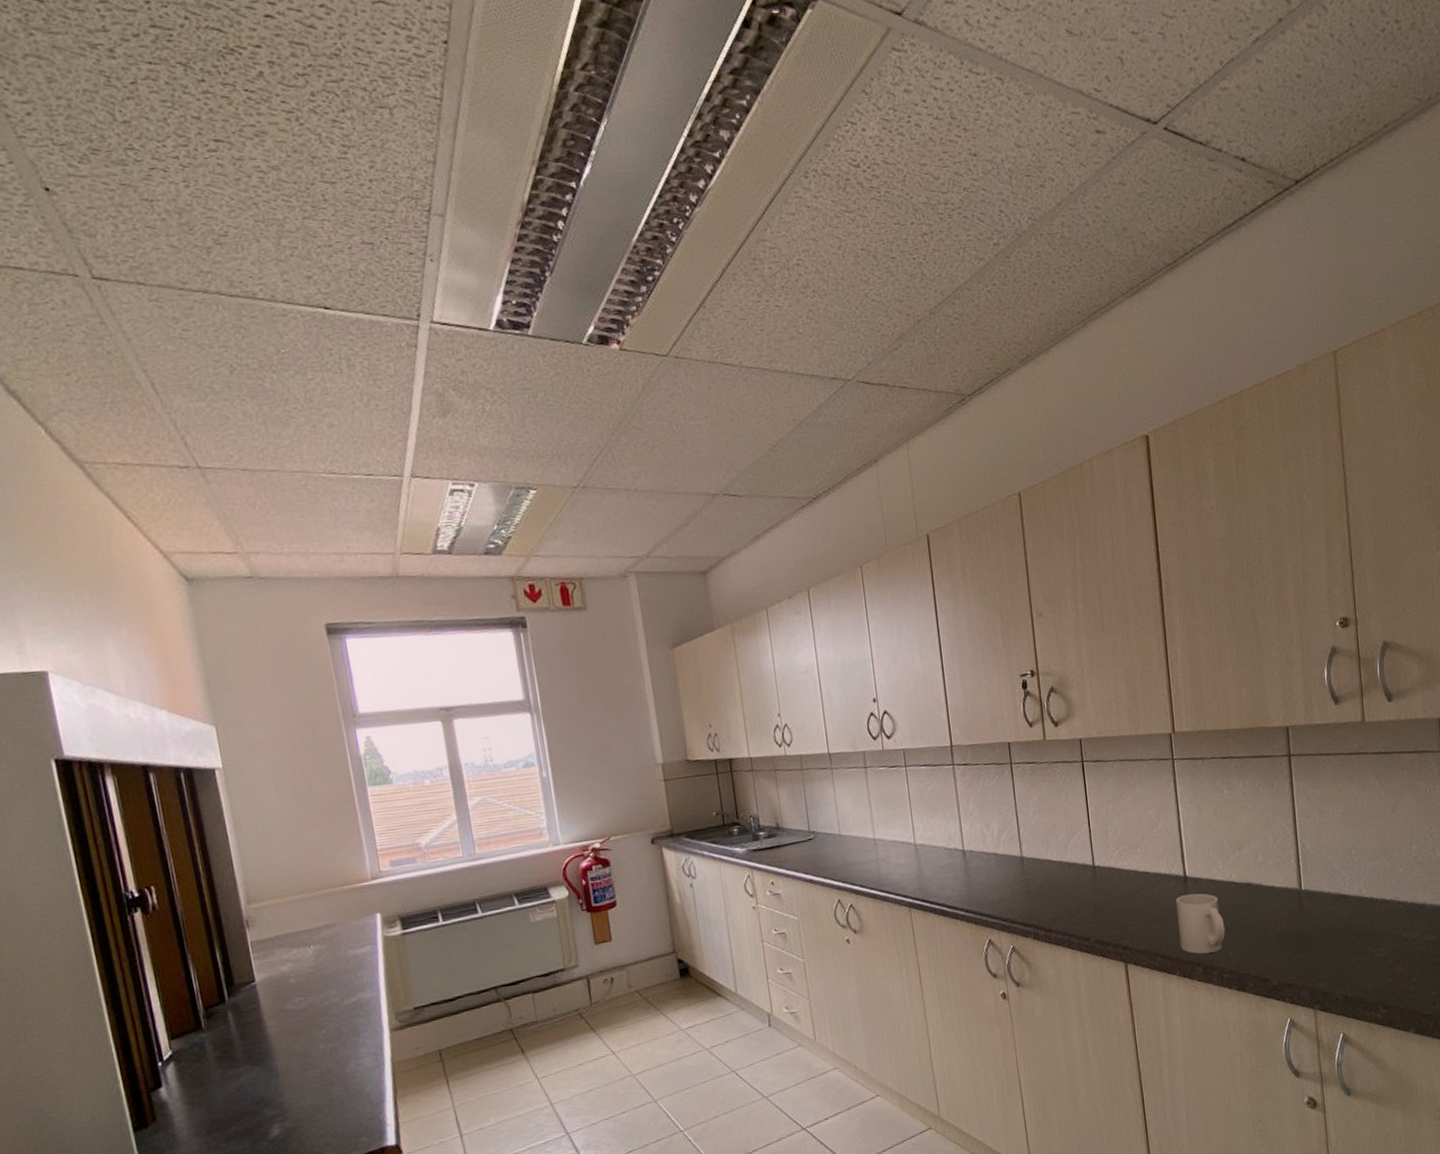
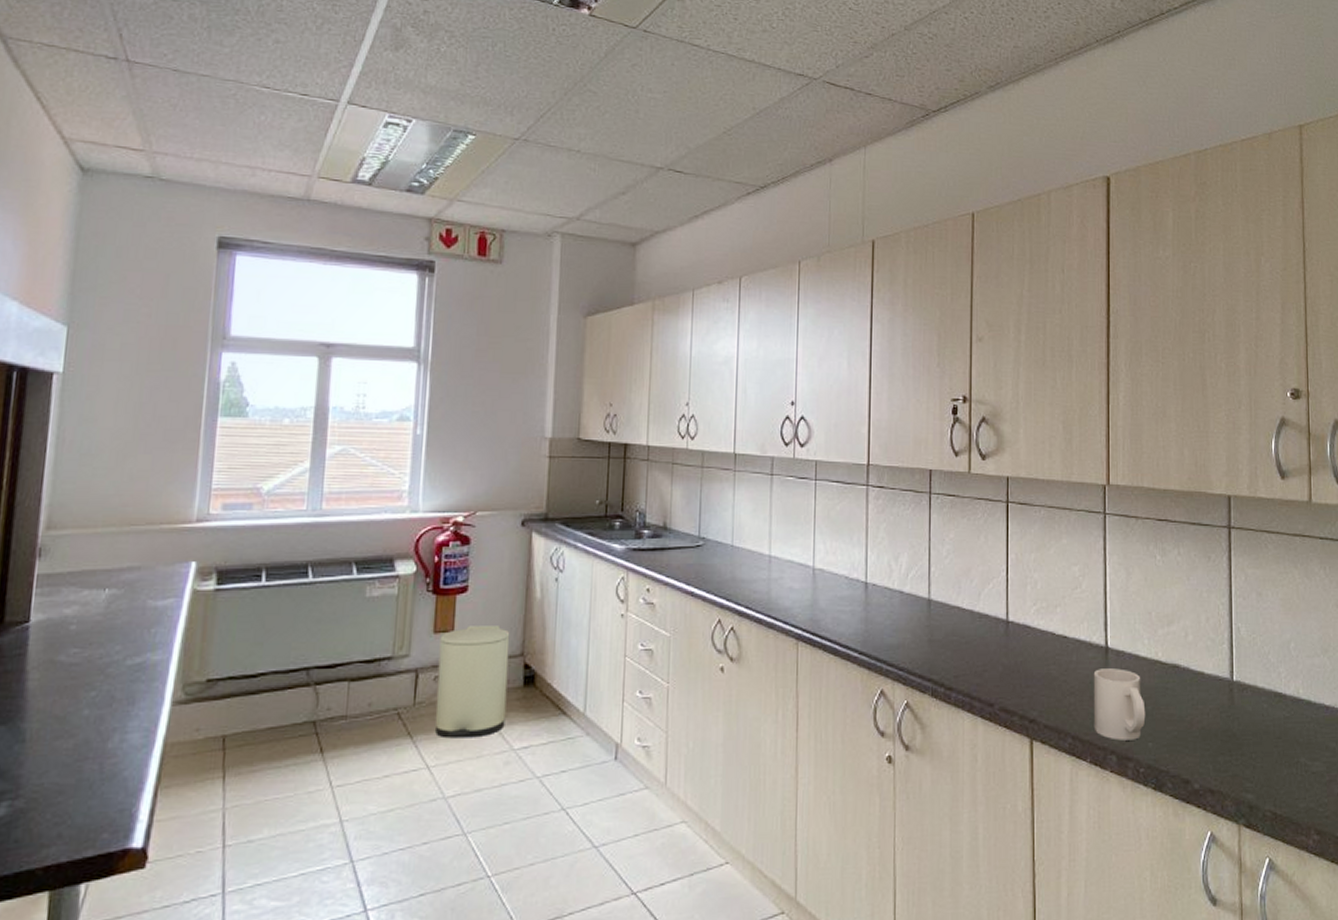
pedal bin: none [601,931,671,1028] -> present [434,626,510,739]

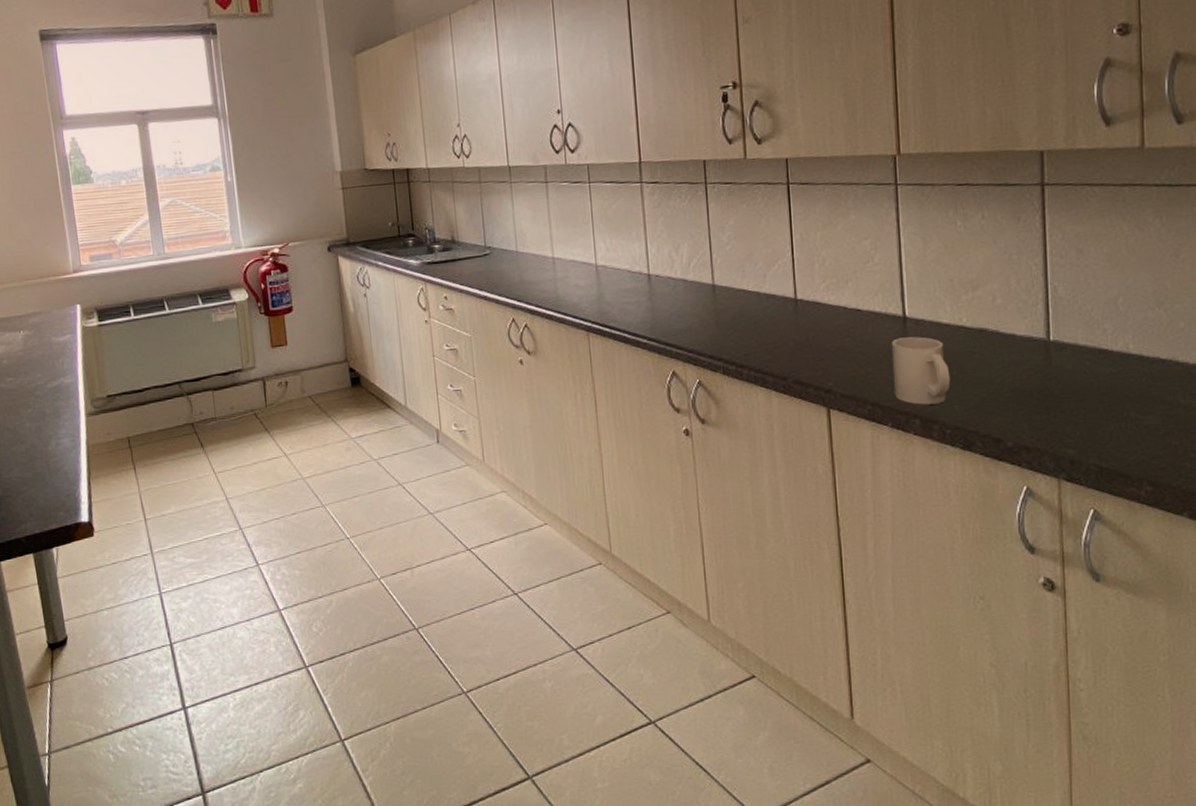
pedal bin: present [434,626,510,739] -> none [277,338,342,432]

